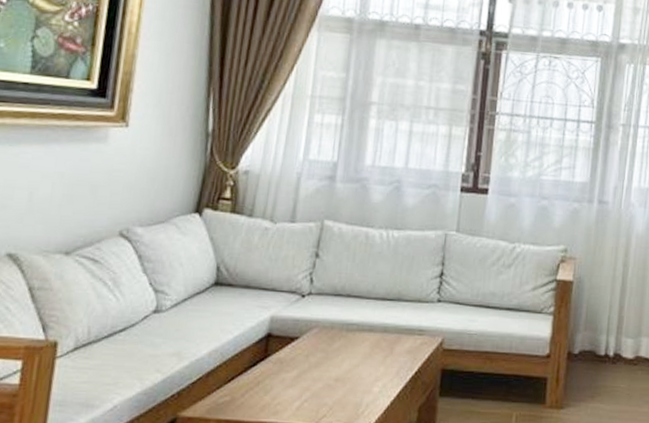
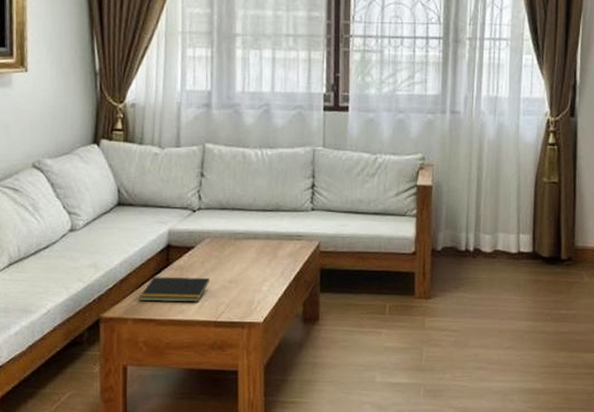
notepad: none [227,370,313,402] -> present [140,276,210,302]

